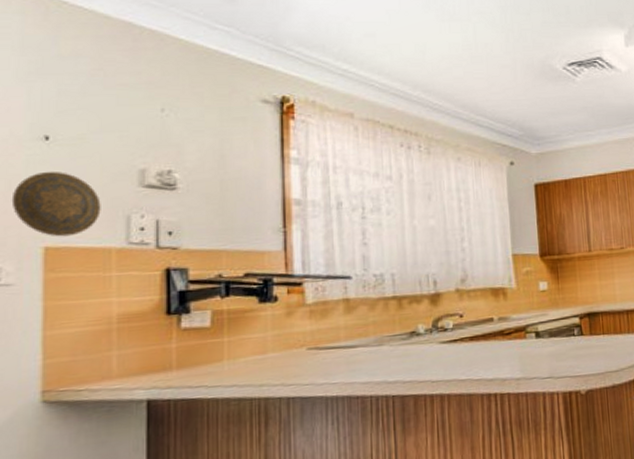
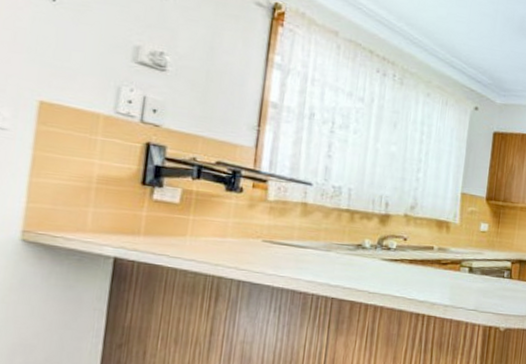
decorative plate: present [11,171,101,237] -> none [15,30,96,96]

